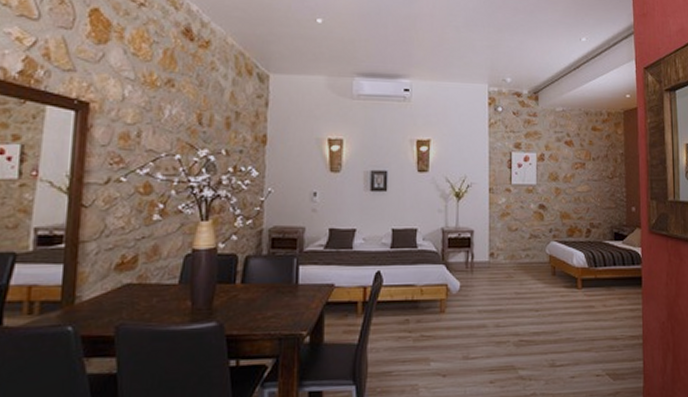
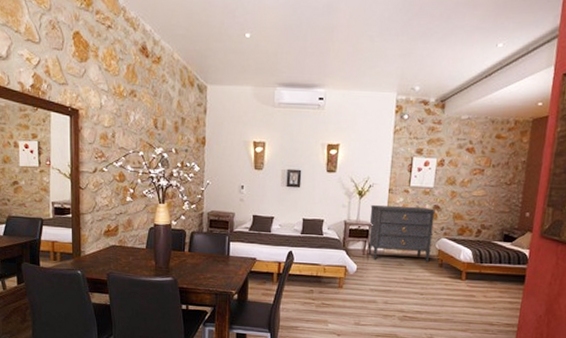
dresser: none [470,207,541,273] -> present [367,205,435,263]

